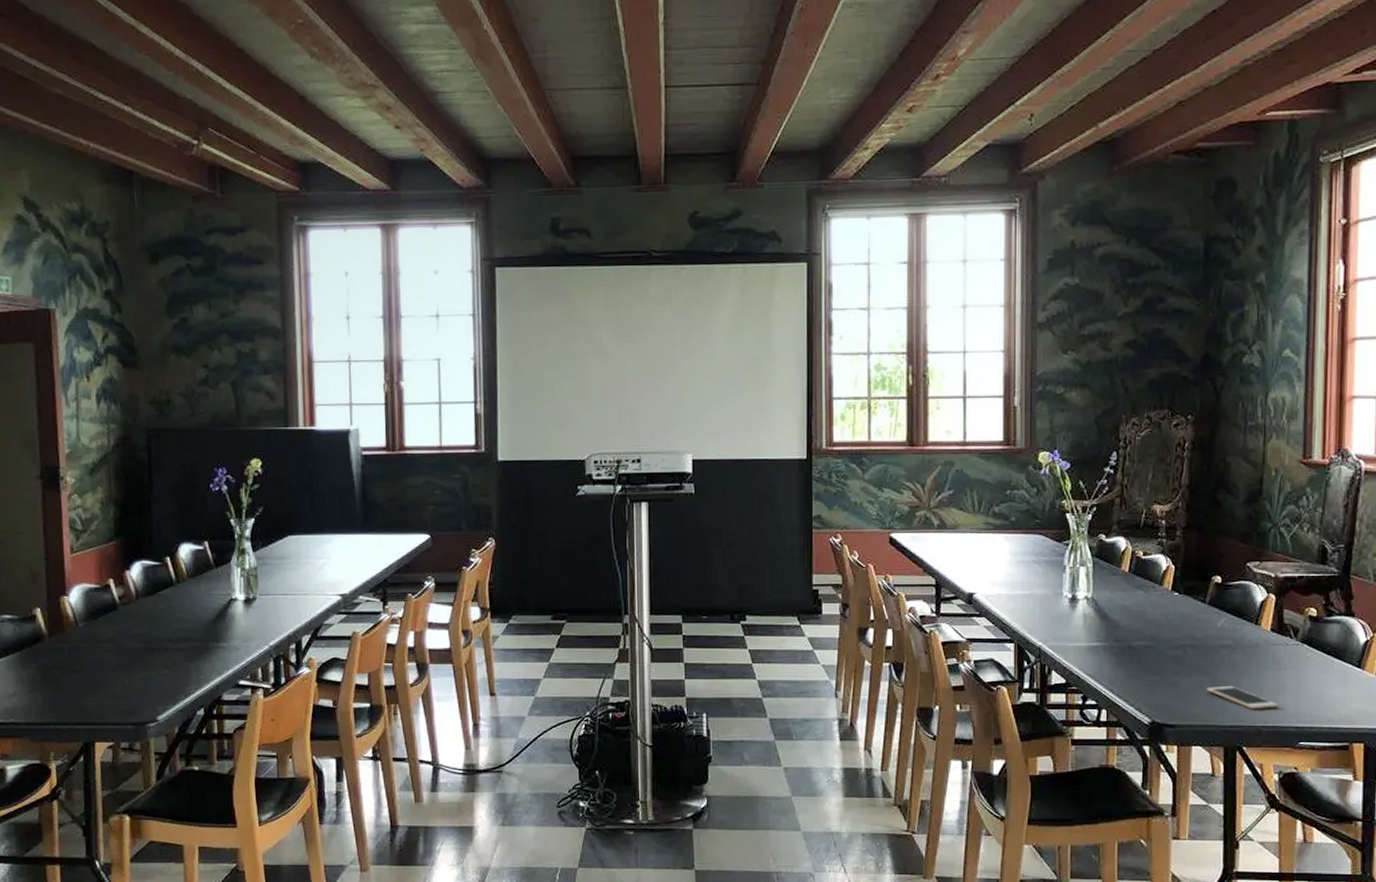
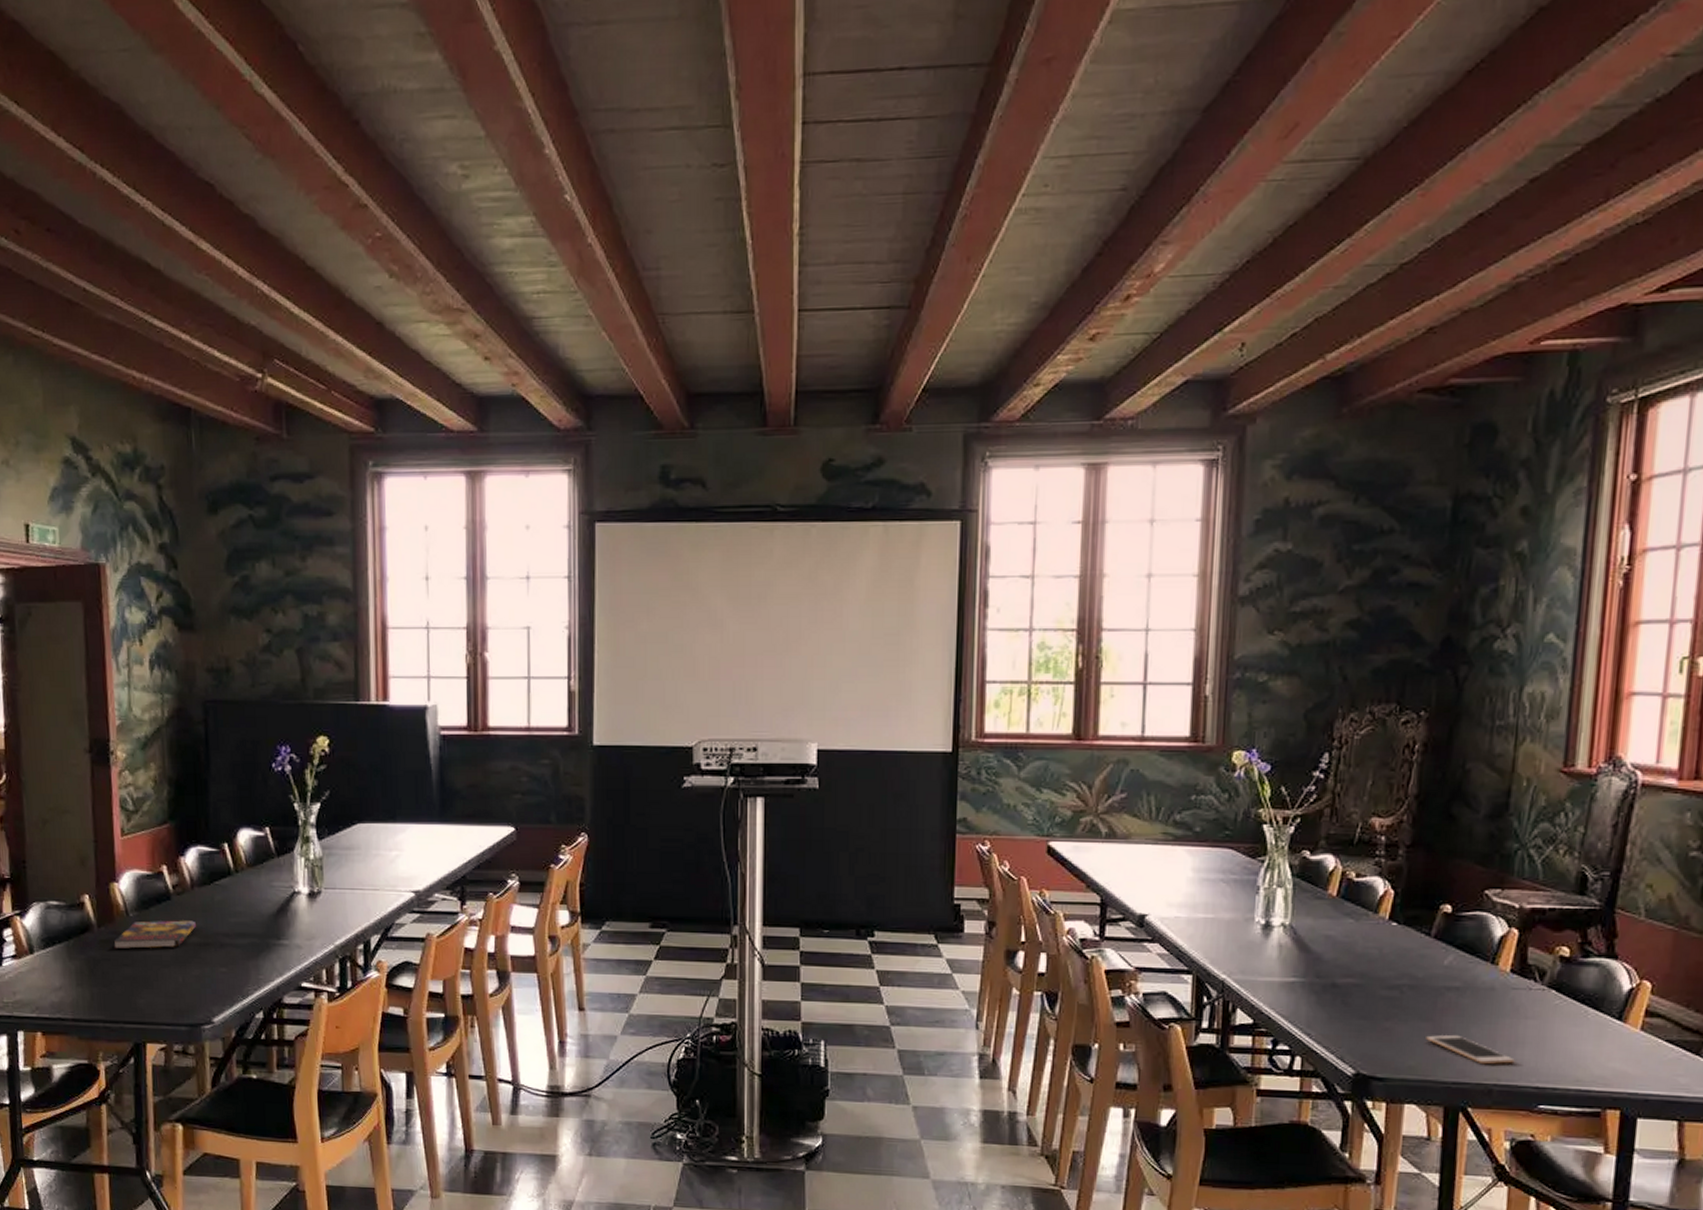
book: none [64,628,142,657] -> present [113,920,197,949]

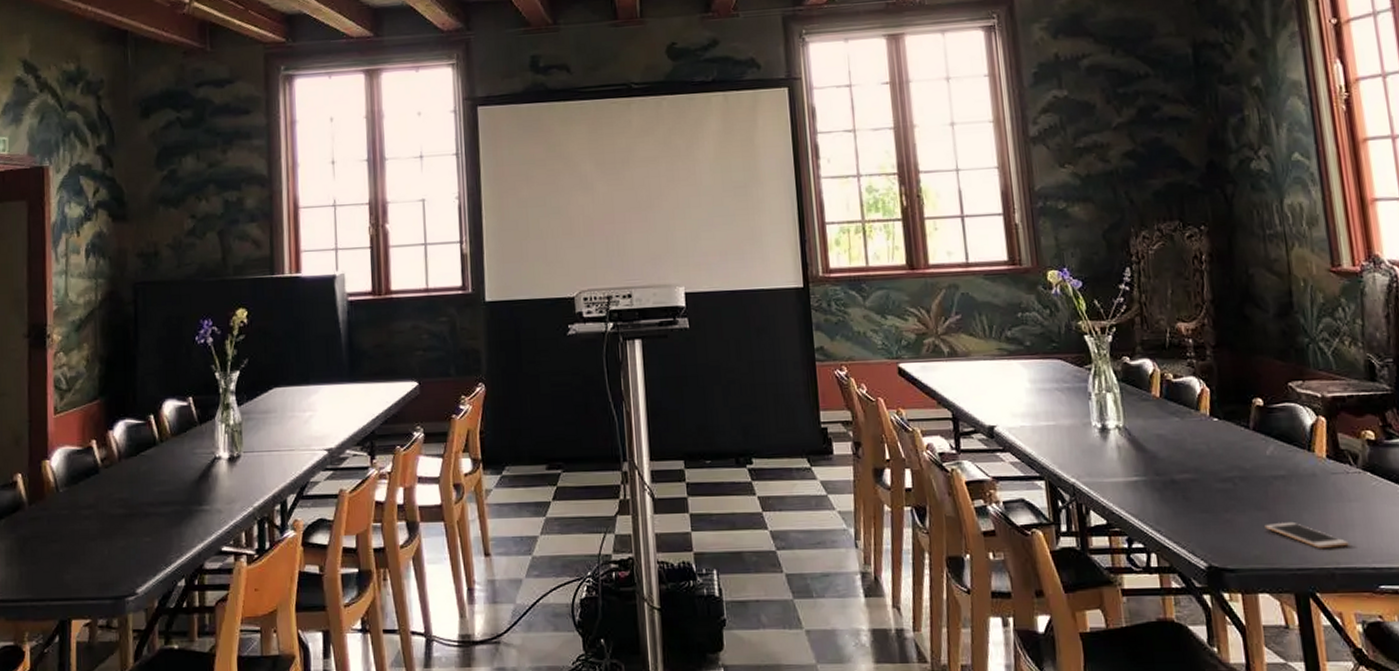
book: present [113,920,197,949] -> none [43,492,123,526]

